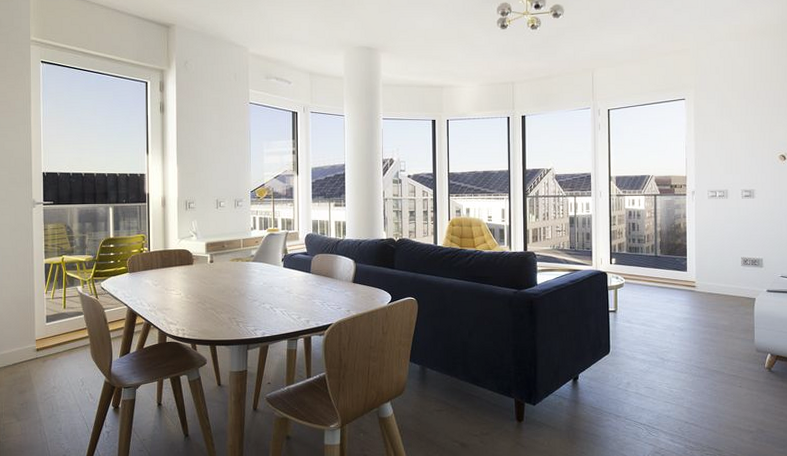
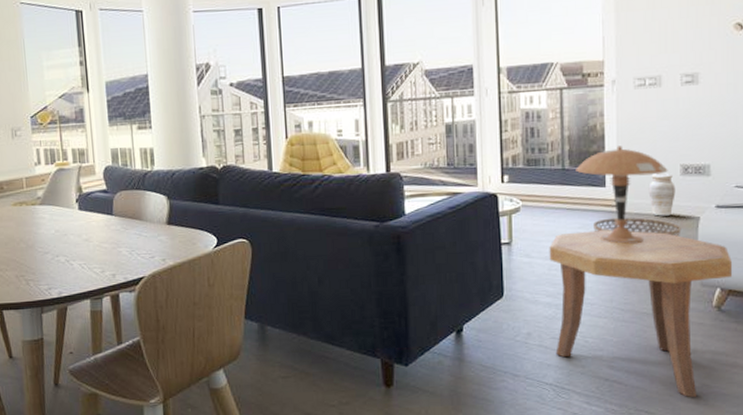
side table: none [645,305,780,440] -> present [549,230,733,398]
table lamp: none [665,241,733,316] -> present [576,146,668,244]
basket: none [678,295,742,312] -> present [593,217,681,237]
vase: none [718,263,738,296] -> present [648,173,676,216]

